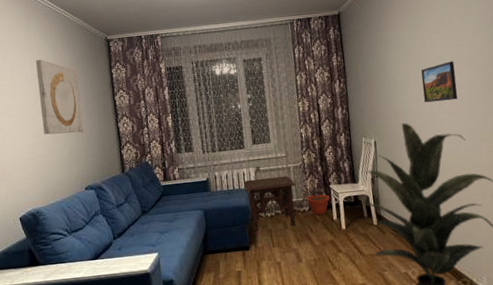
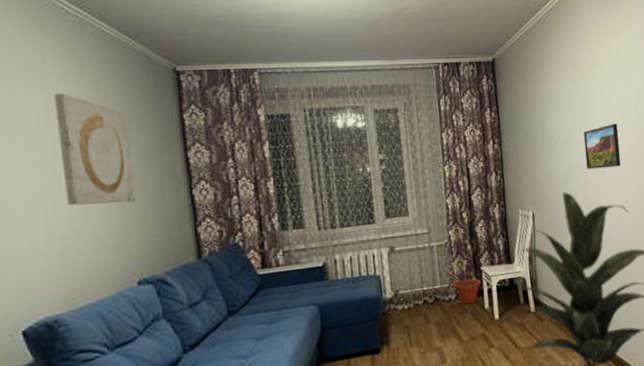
side table: present [244,176,297,231] -> none [374,257,442,328]

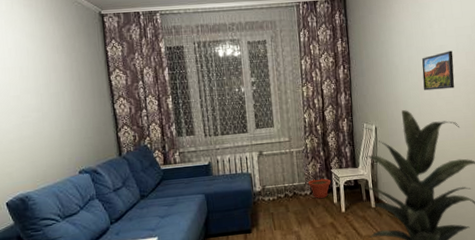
wall art: present [55,93,137,206] -> none [20,32,77,115]

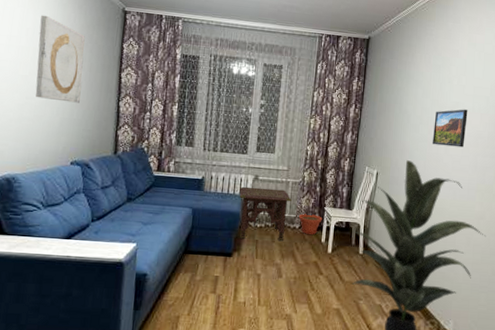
wall art: none [20,32,77,115] -> present [35,15,85,103]
side table: none [246,160,299,214] -> present [239,186,293,242]

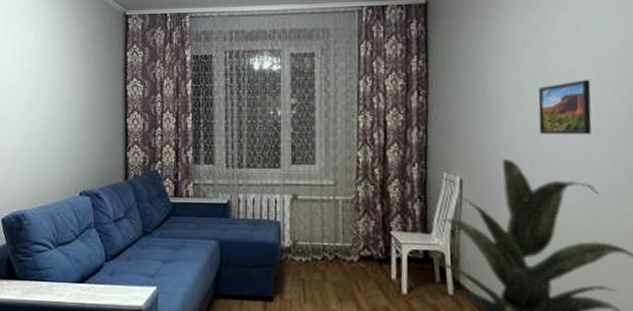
wall art: present [35,15,85,103] -> none [40,33,87,125]
side table: present [239,186,293,242] -> none [275,209,345,280]
plant pot: present [298,213,322,235] -> none [355,241,389,271]

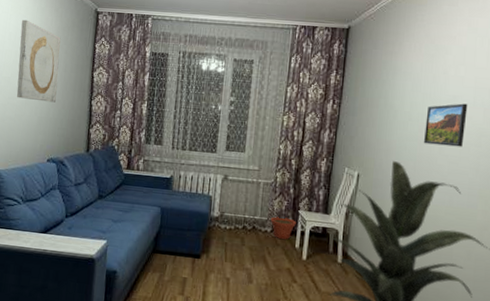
wall art: none [40,33,87,125] -> present [16,19,61,103]
plant pot: none [355,241,389,271] -> present [270,216,296,240]

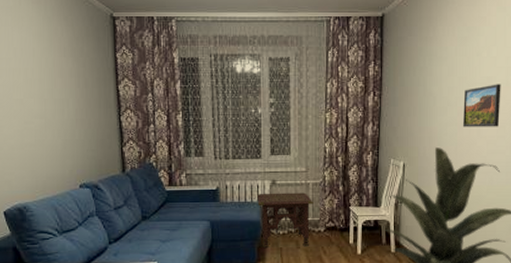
wall art: present [16,19,61,103] -> none [27,32,81,123]
side table: none [208,186,264,245] -> present [257,192,315,248]
plant pot: present [270,216,296,240] -> none [322,215,348,238]

